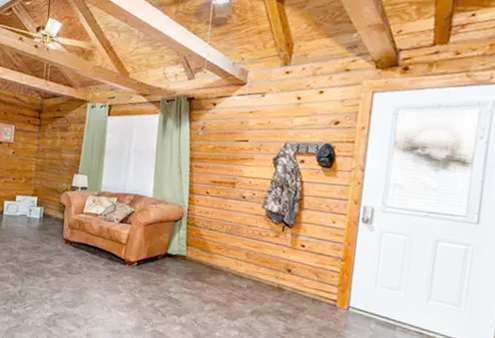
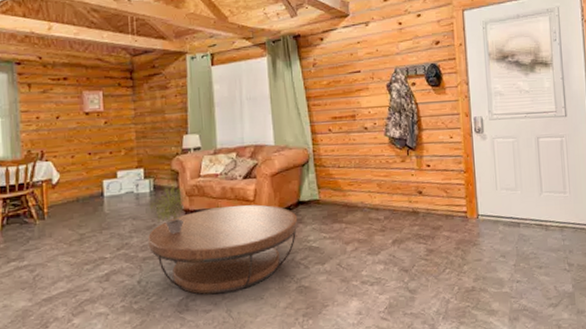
coffee table: none [31,243,163,321] -> present [147,204,298,295]
potted plant: none [37,214,70,259] -> present [149,183,188,234]

